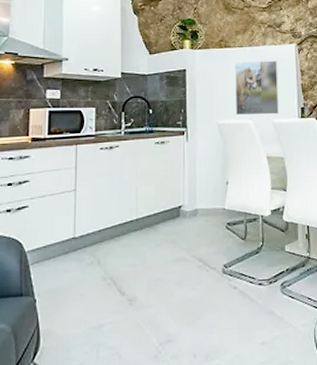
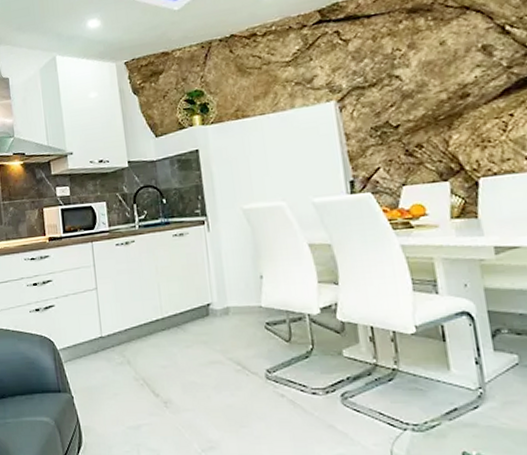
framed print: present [235,61,279,116] -> none [257,125,320,198]

